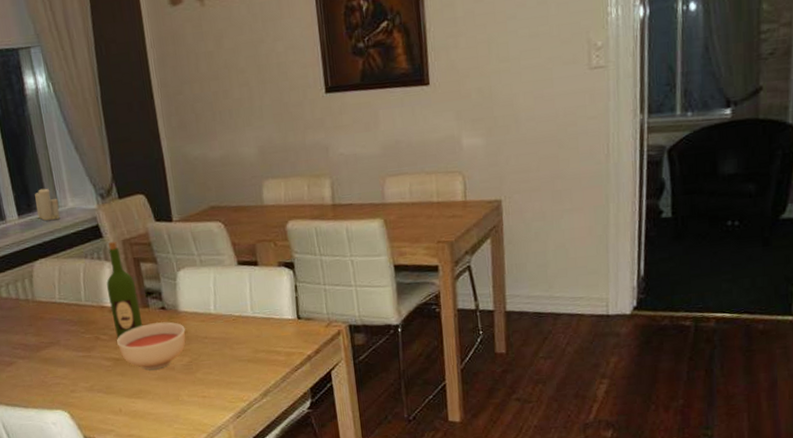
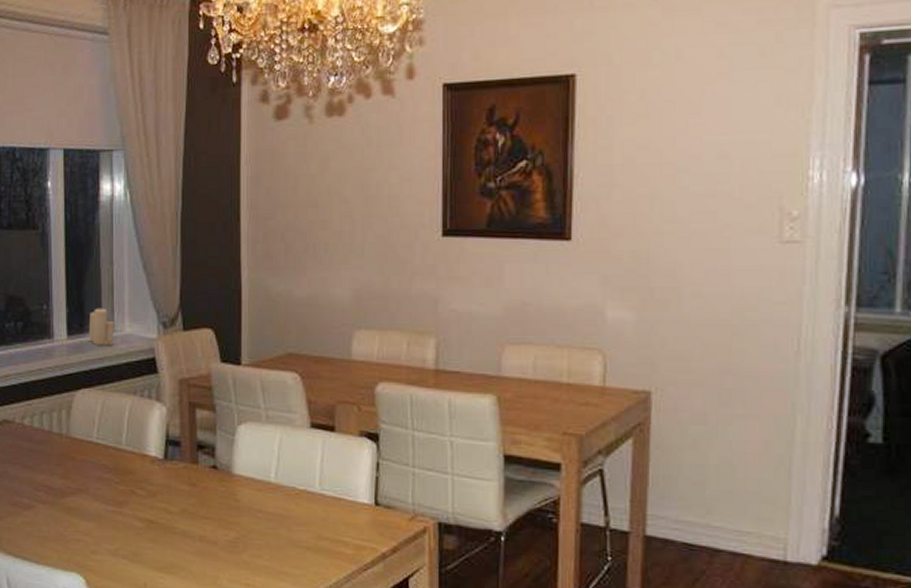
wine bottle: present [107,241,143,338] -> none [152,379,188,496]
bowl: present [117,322,186,370] -> none [155,483,237,542]

